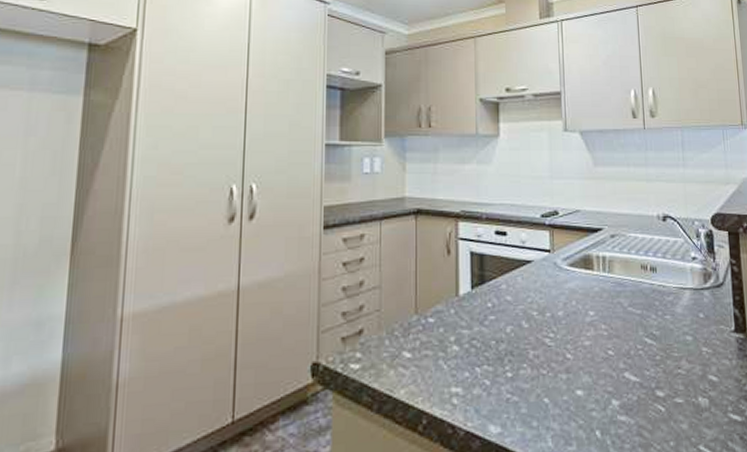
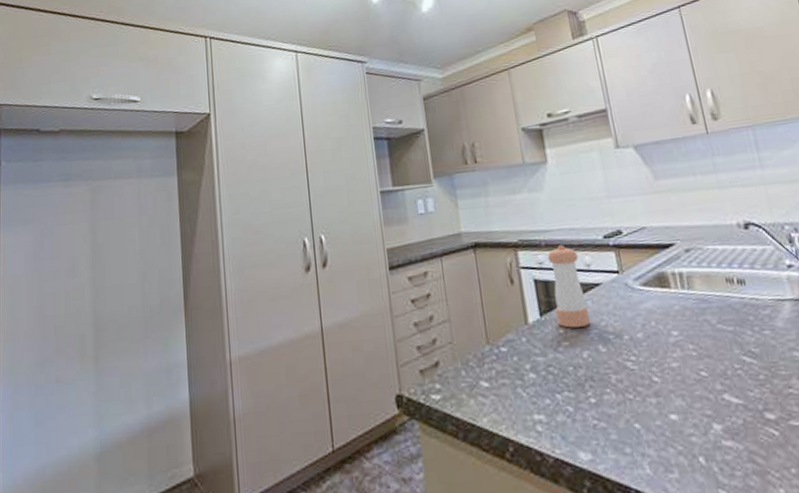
pepper shaker: none [486,220,517,302] -> present [547,245,590,328]

